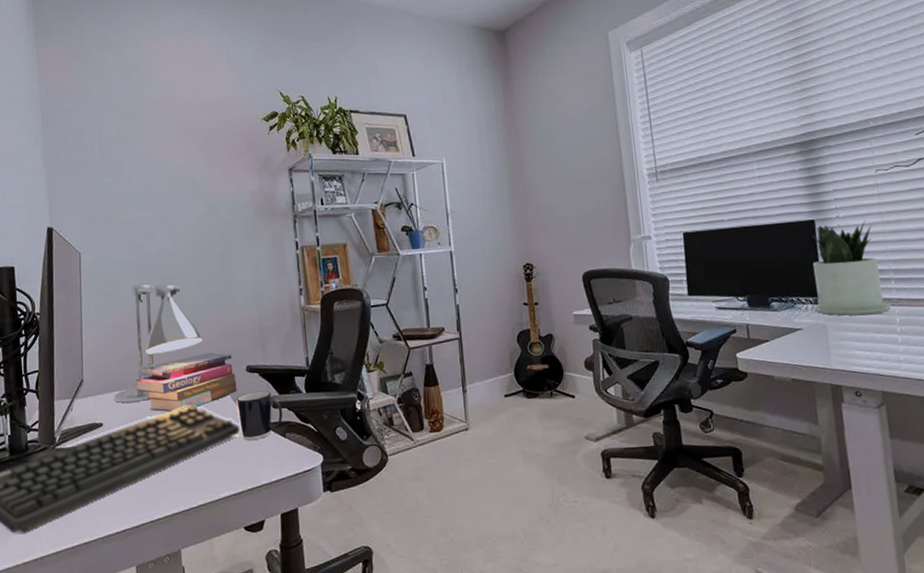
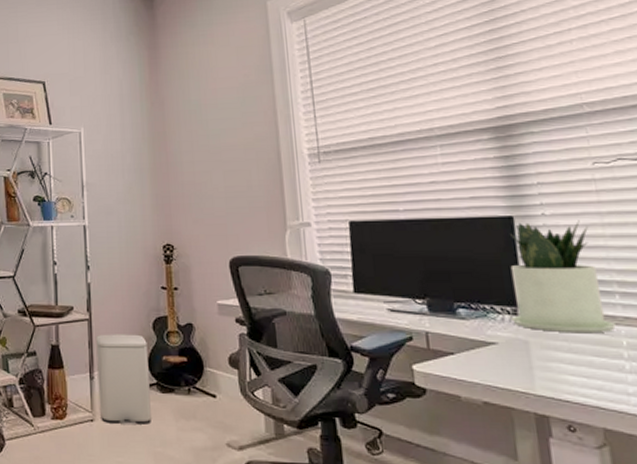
pedal bin: none [467,348,519,431] -> present [96,334,151,425]

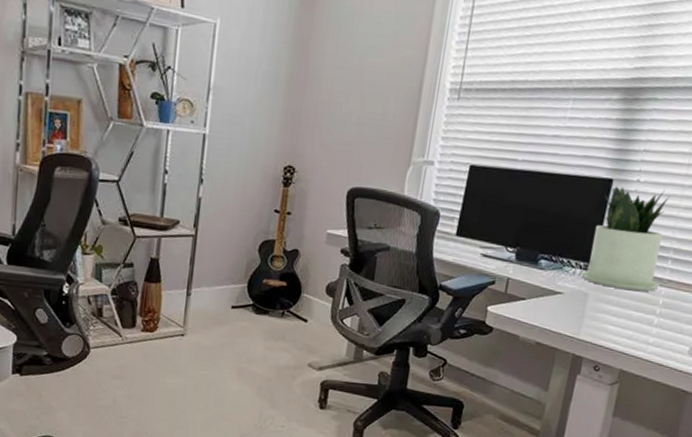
pedal bin: present [96,334,151,425] -> none [191,252,250,342]

